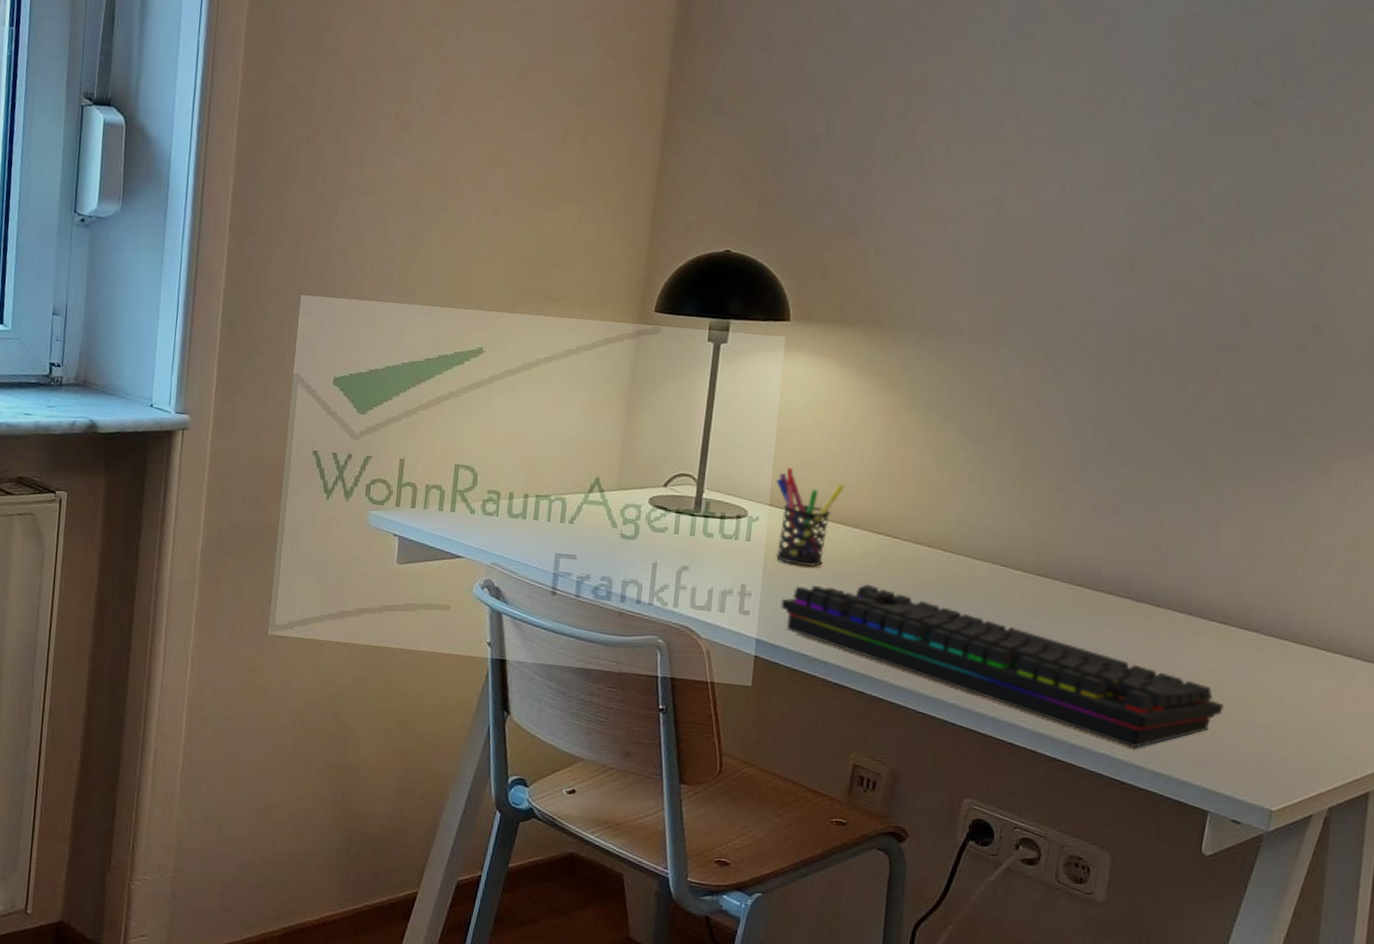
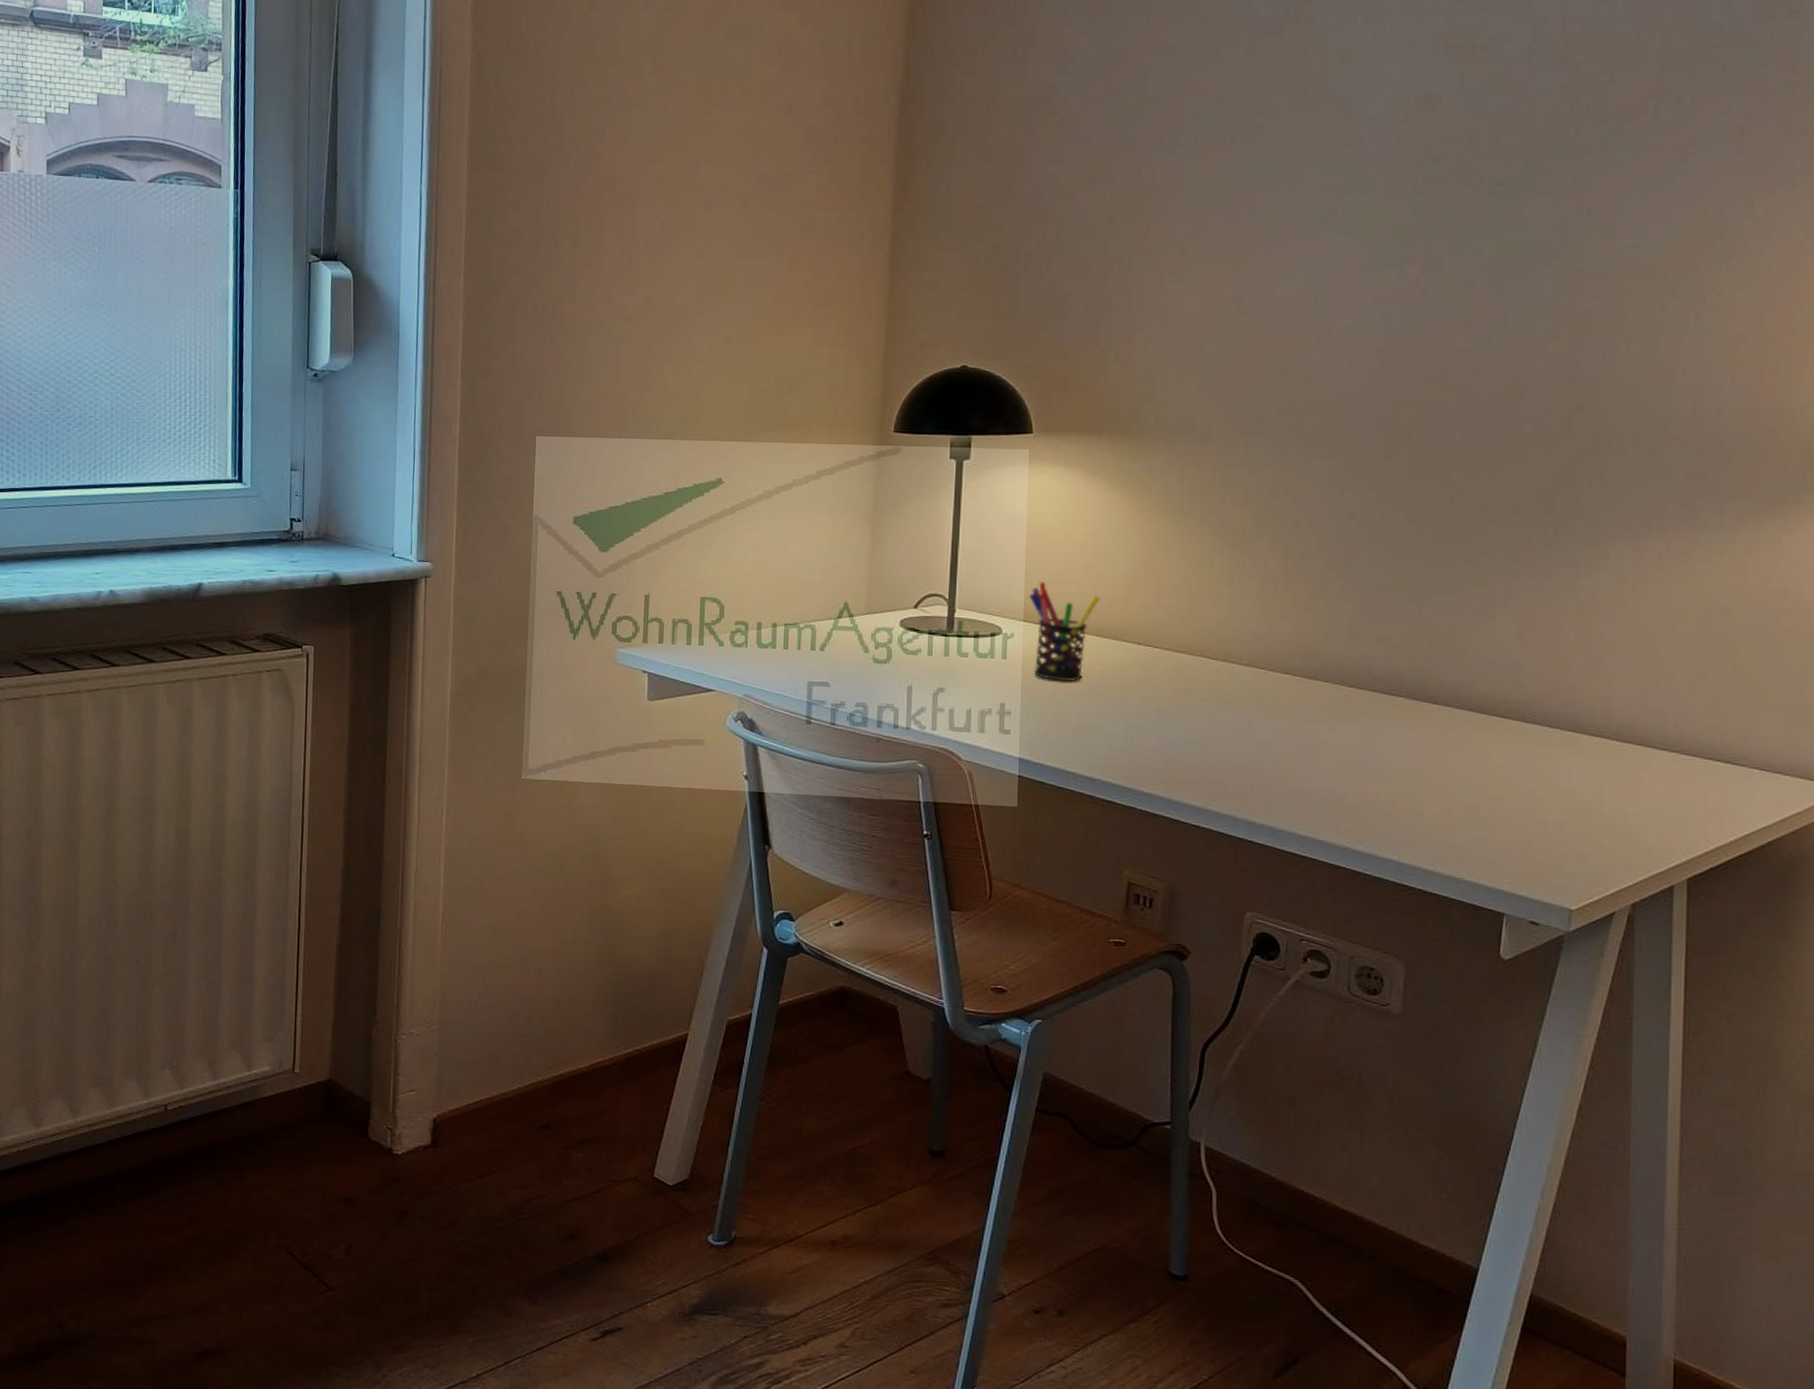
keyboard: present [780,584,1225,748] -> none [1042,696,1513,851]

